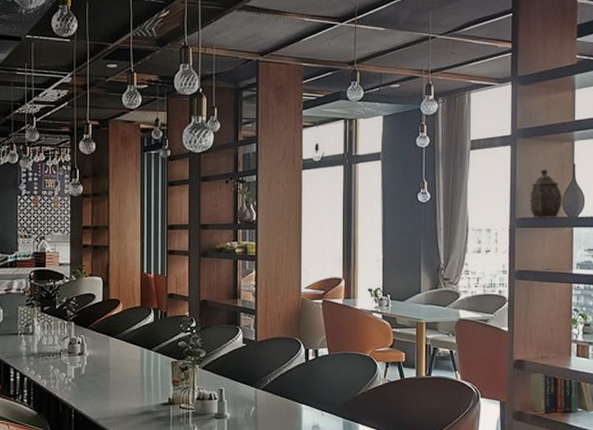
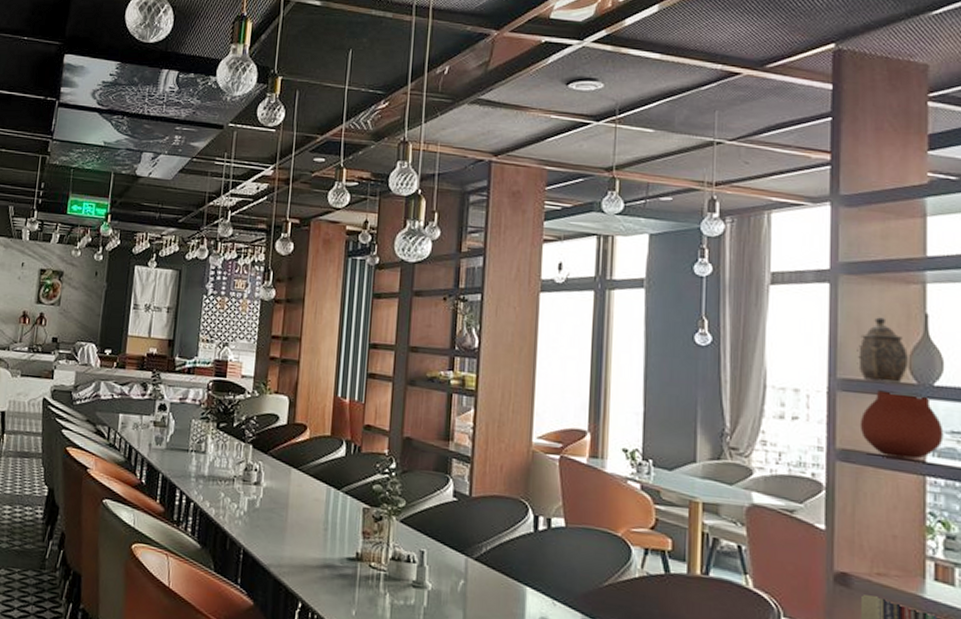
ceramic pot: none [530,224,584,273] -> present [859,390,943,460]

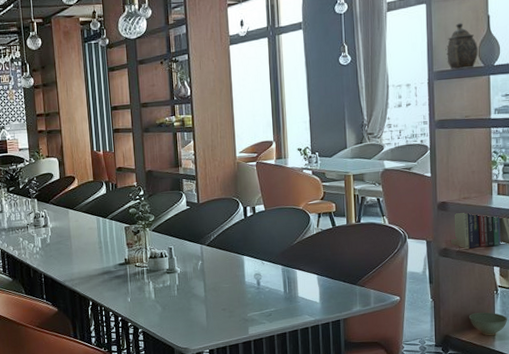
ceramic pot: present [859,390,943,460] -> none [449,73,501,120]

